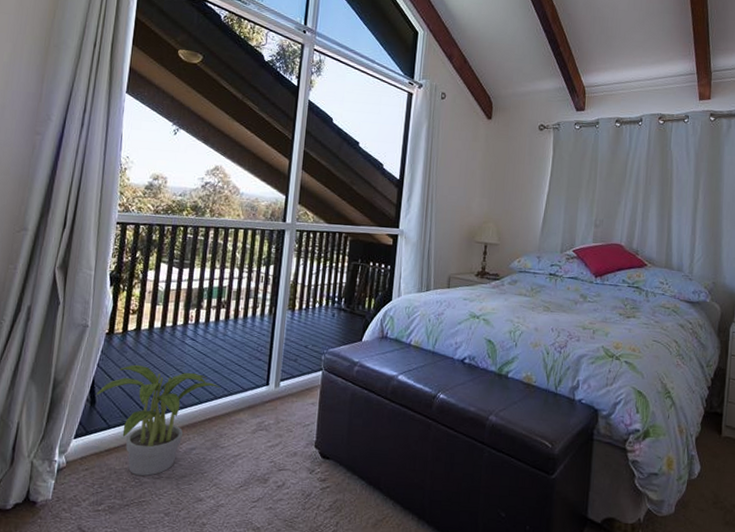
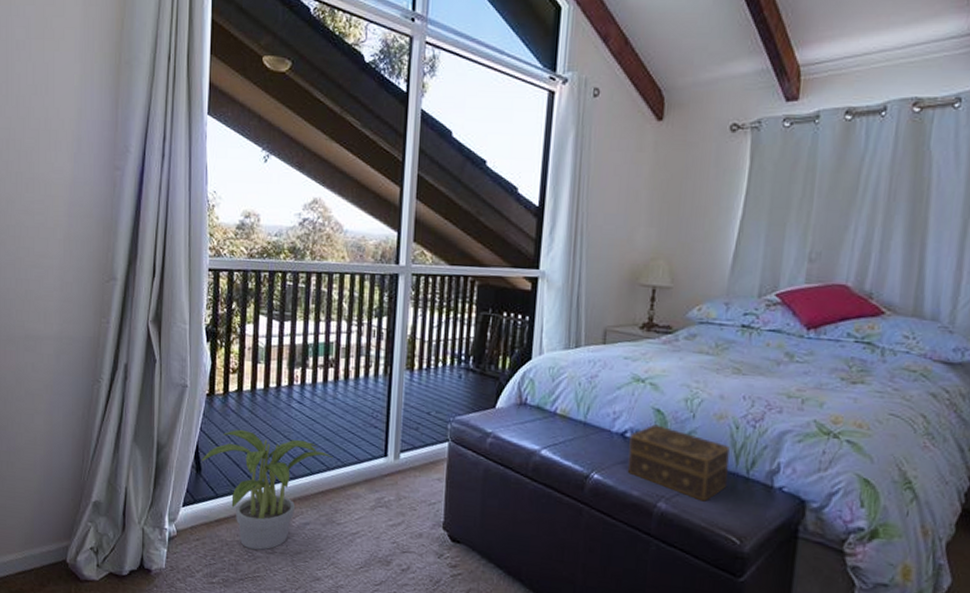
decorative box: none [466,352,543,414] -> present [627,424,730,502]

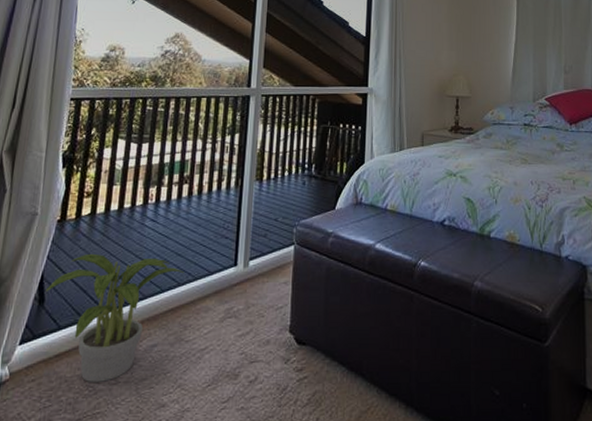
decorative box: present [627,424,730,502] -> none [448,212,527,276]

